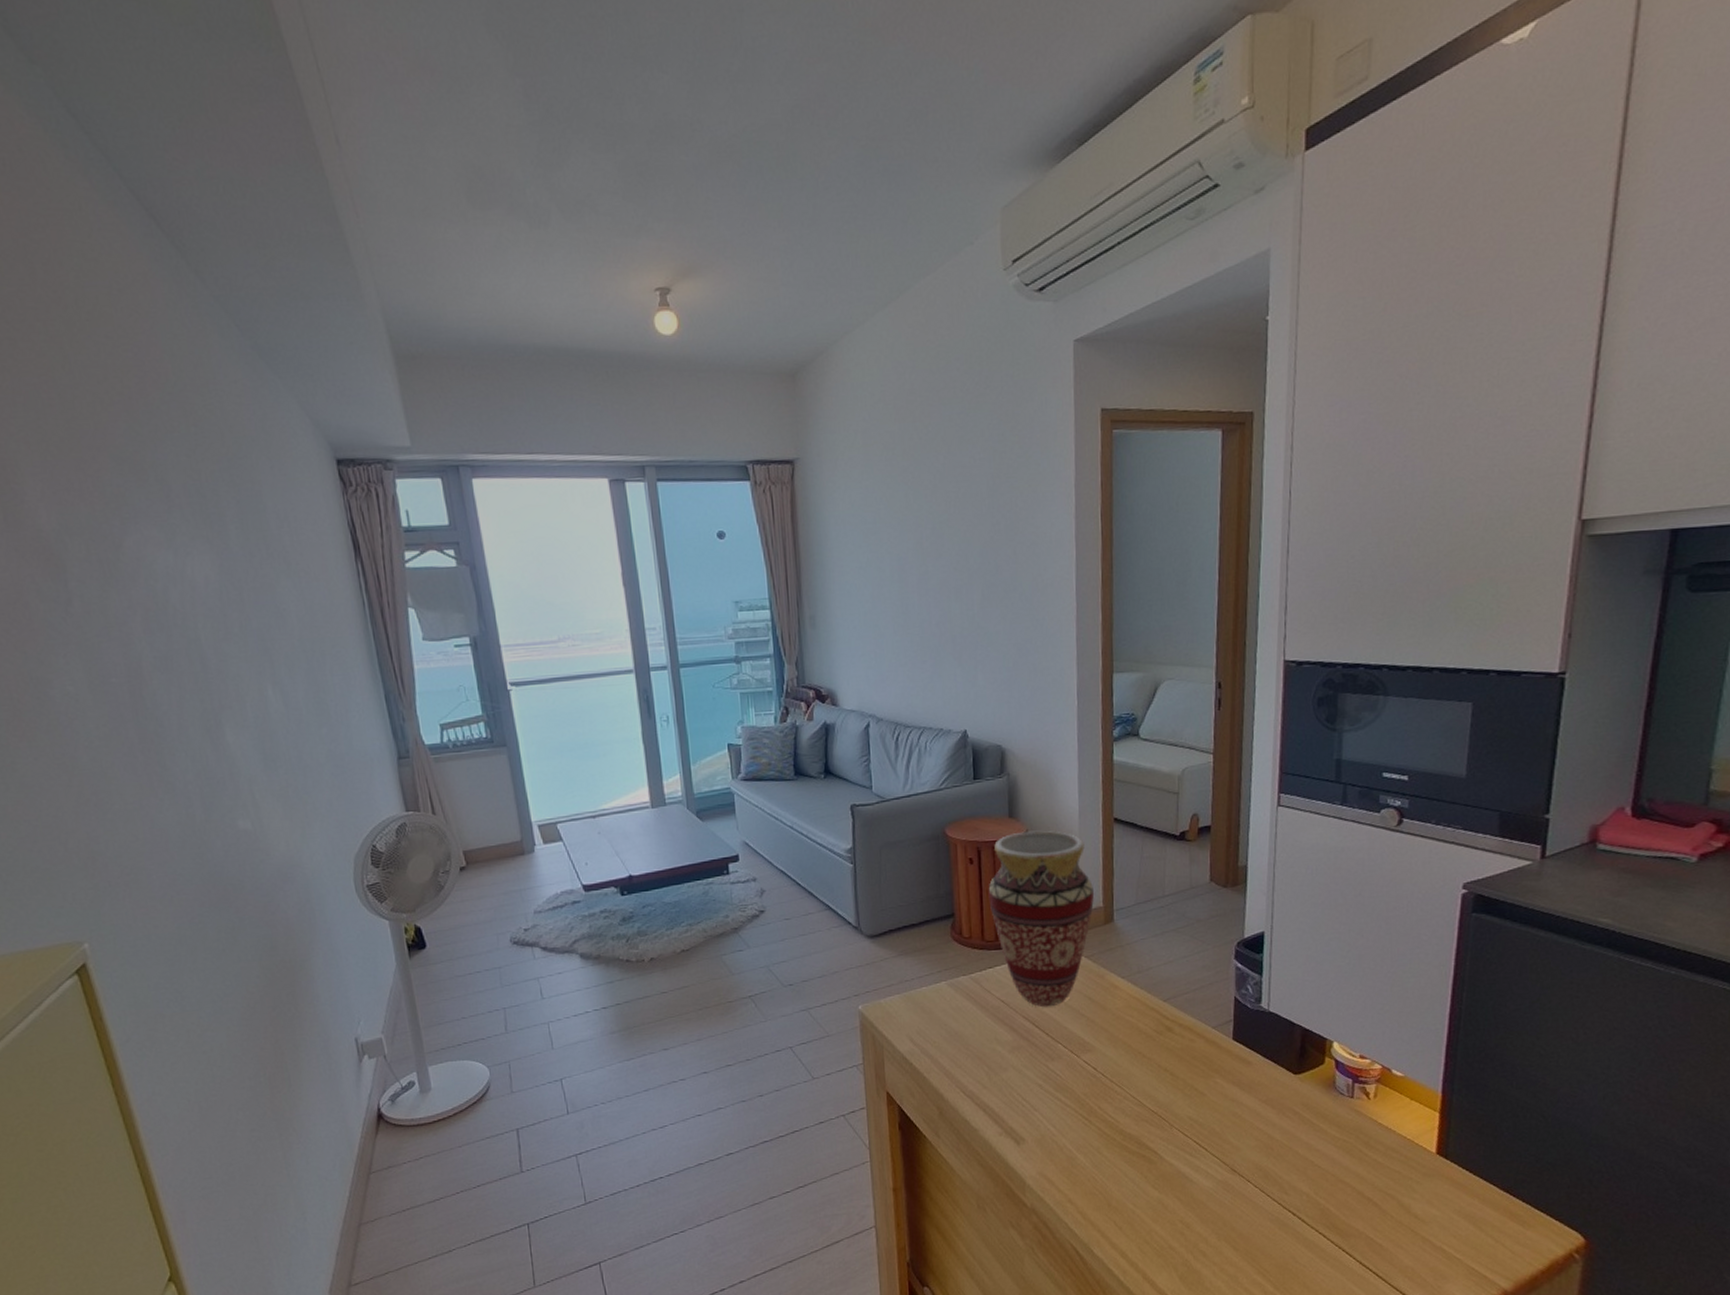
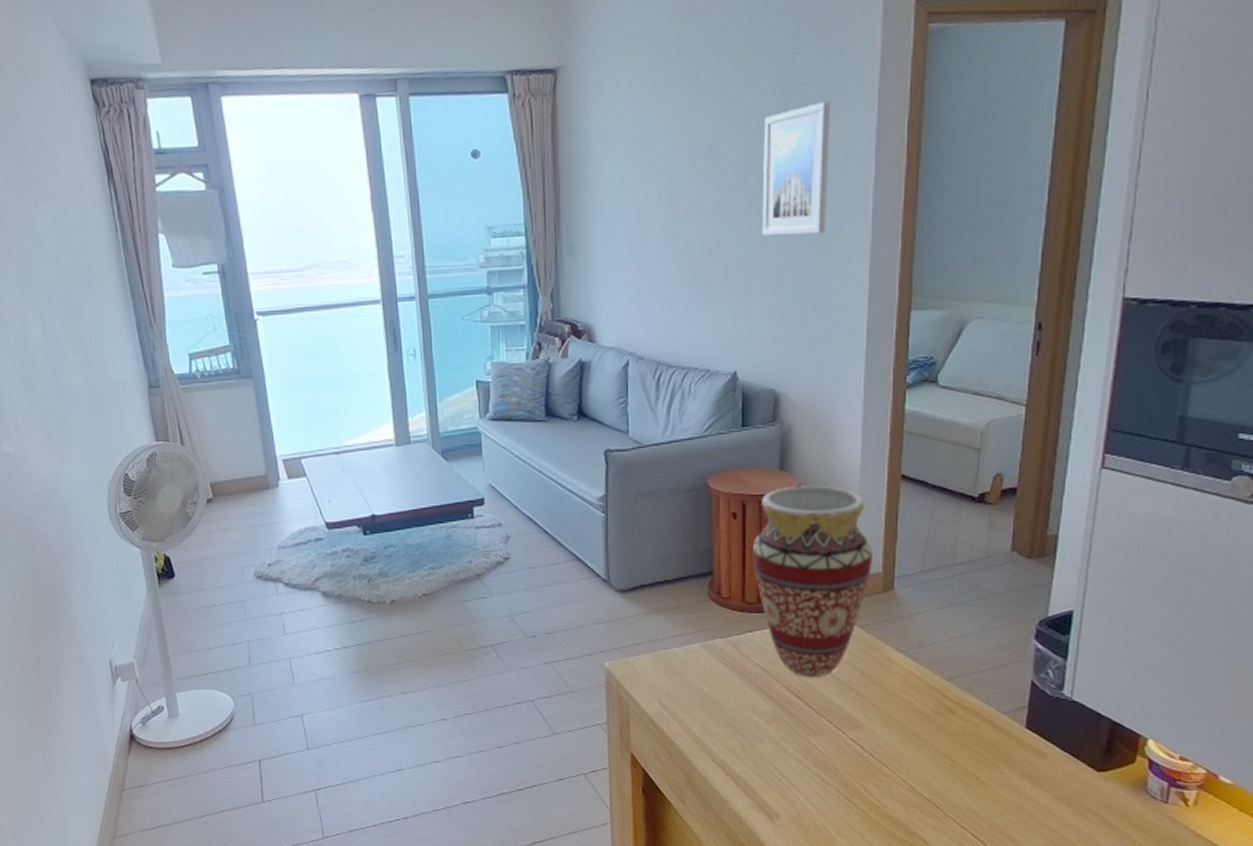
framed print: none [979,493,1038,609] -> present [761,101,830,236]

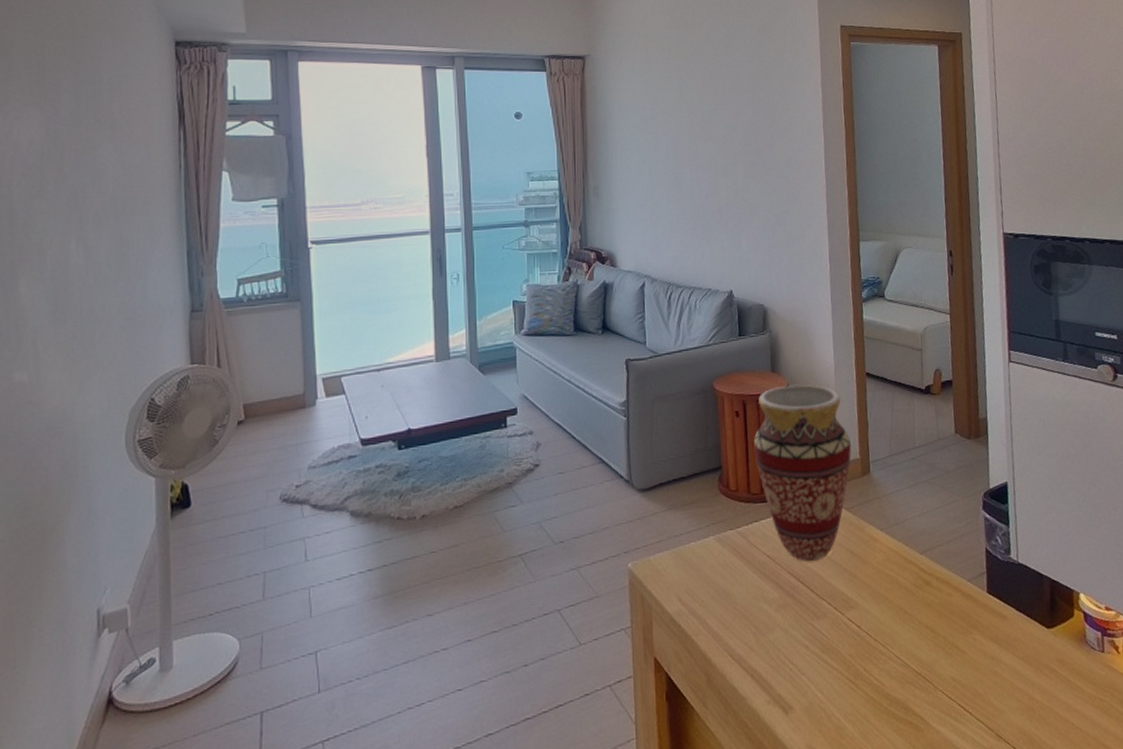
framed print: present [761,101,830,236] -> none [742,90,793,185]

